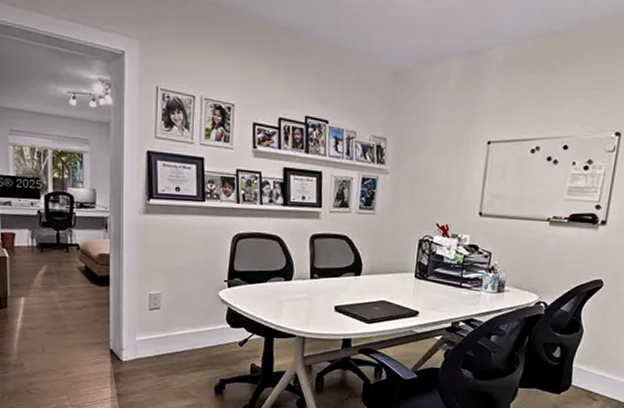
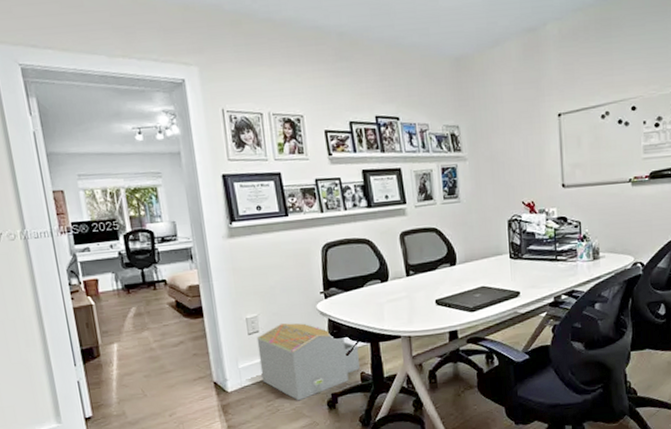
architectural model: none [156,303,252,381] -> present [256,322,360,401]

